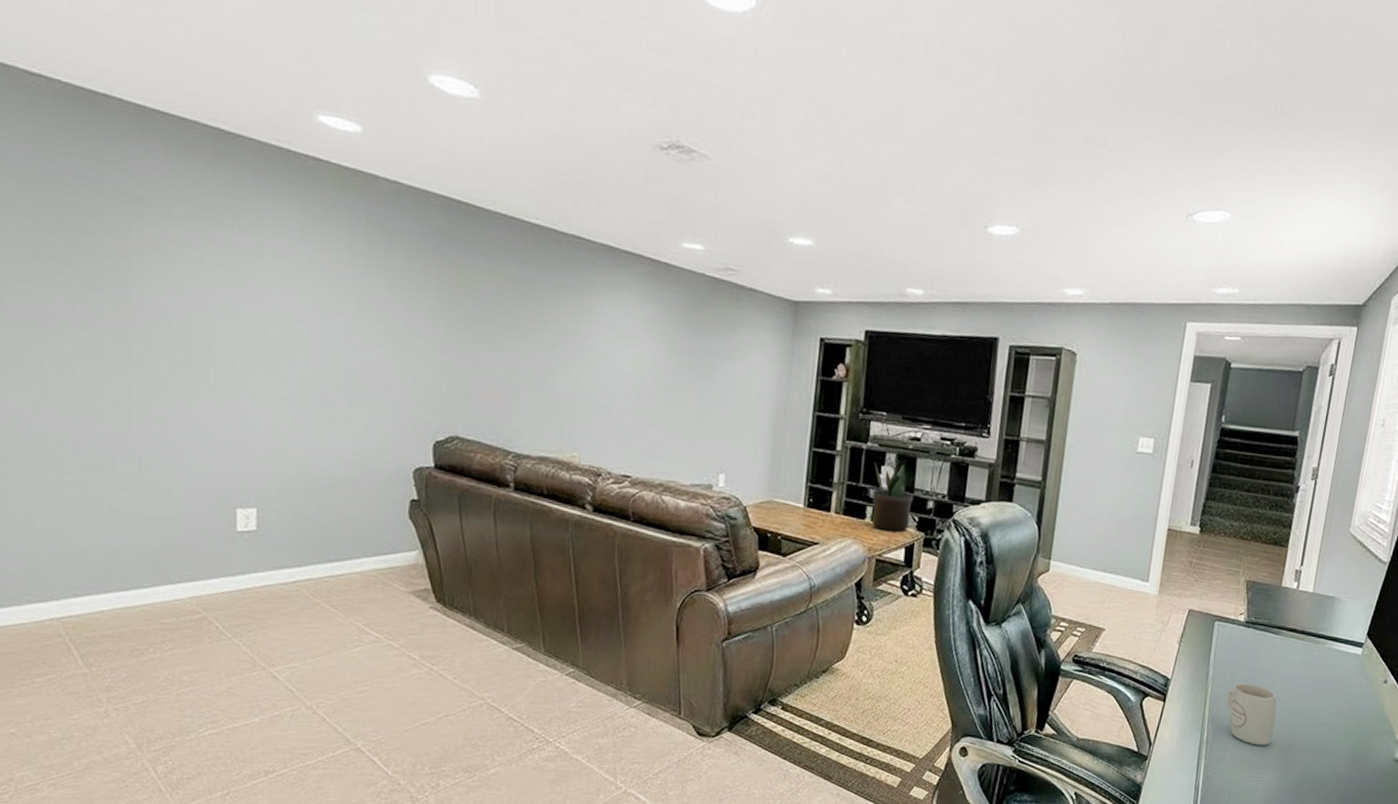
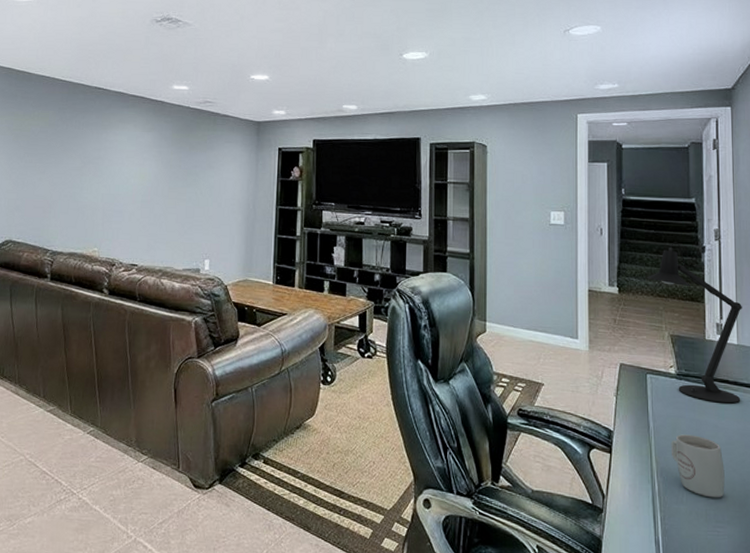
planter: present [872,462,913,532] -> none [328,244,362,302]
desk lamp: none [1232,479,1326,653] -> present [646,242,742,404]

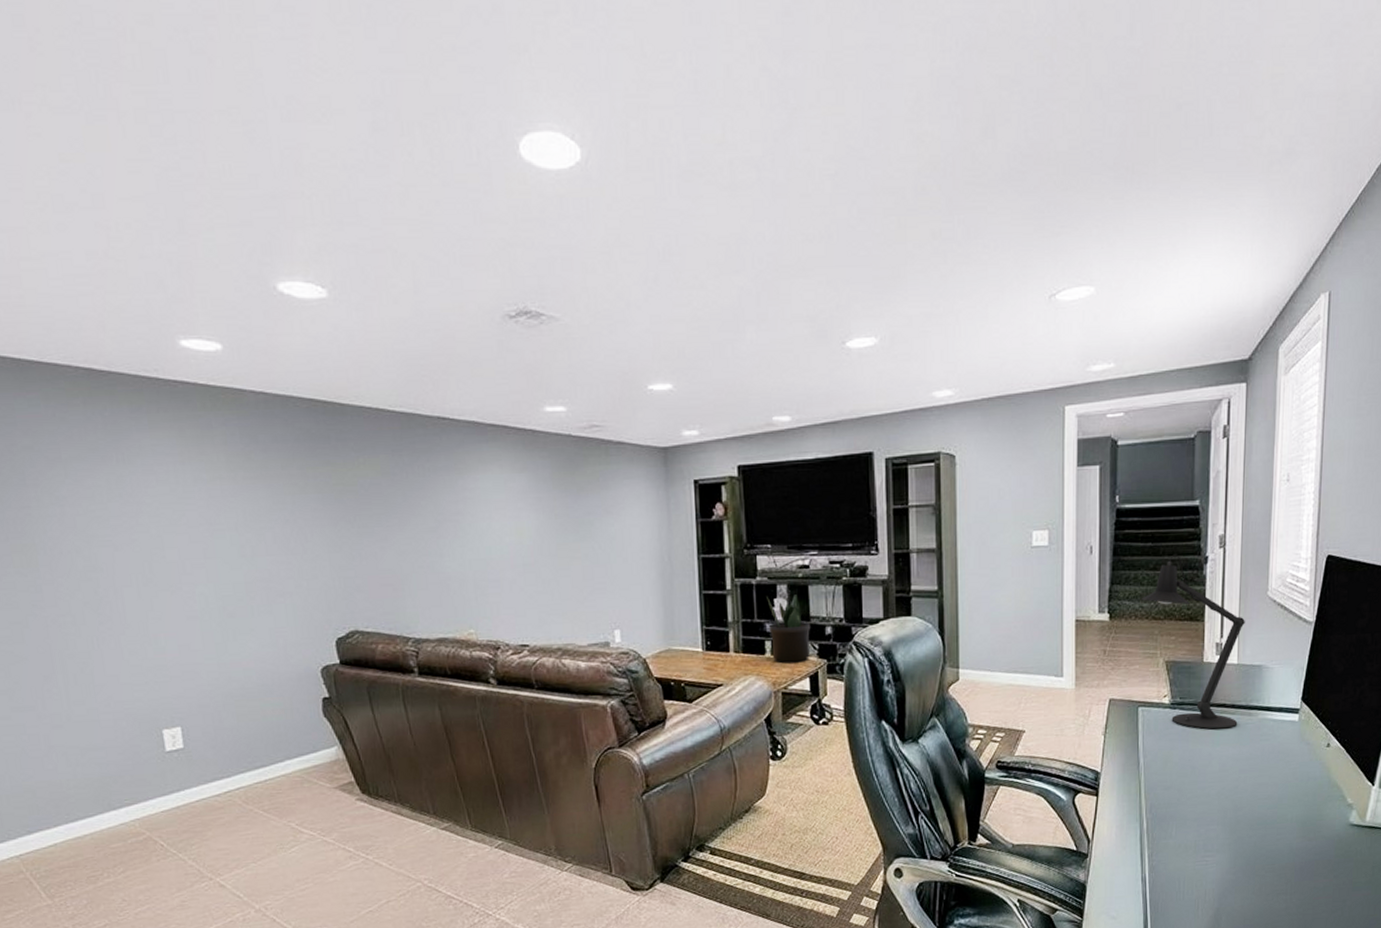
planter: none [328,244,362,302] -> present [767,594,810,663]
mug: present [670,434,725,498] -> none [1161,766,1217,829]

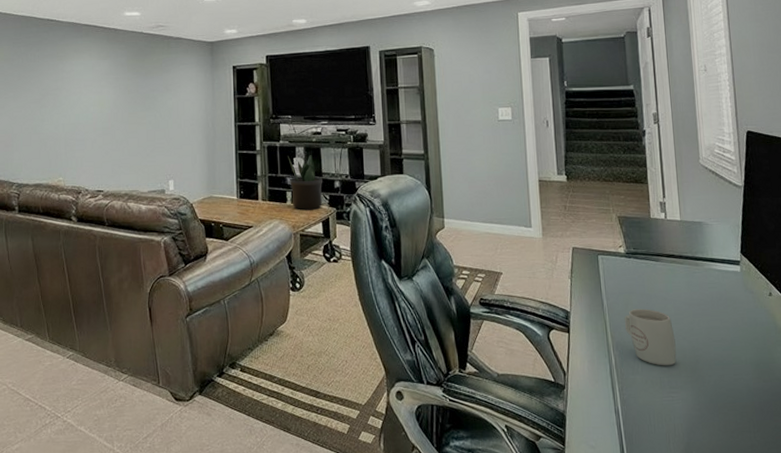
desk lamp: present [1141,554,1245,730] -> none [592,128,687,277]
mug: none [1161,766,1217,829] -> present [624,309,677,366]

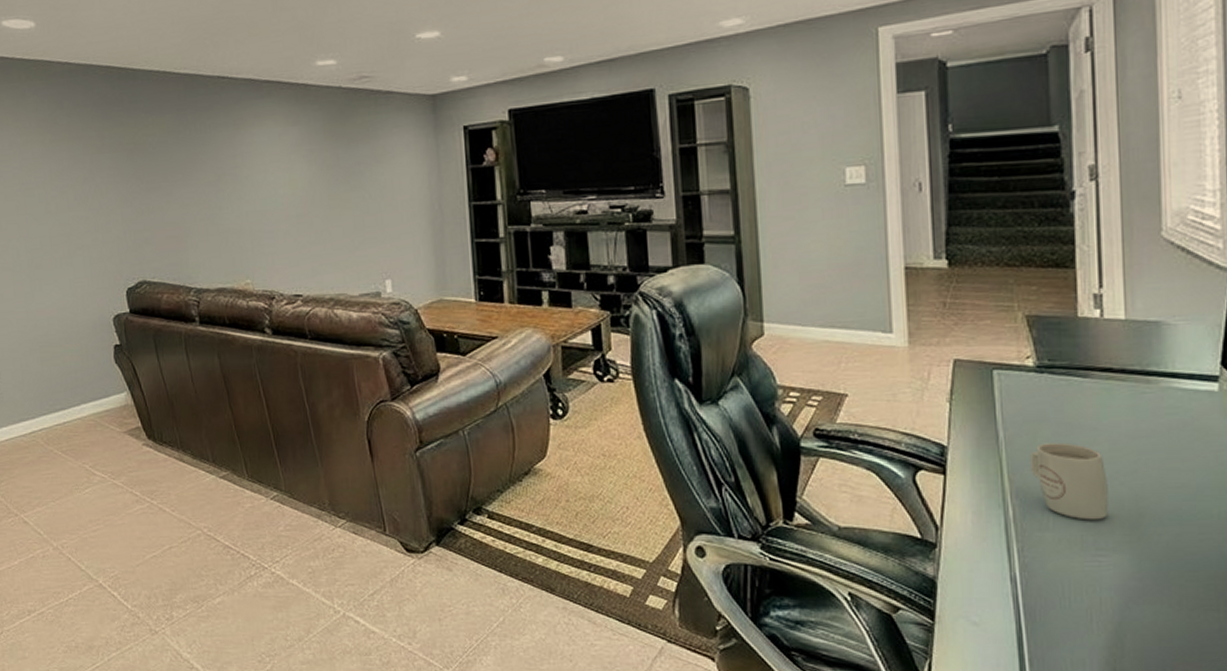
planter: present [288,155,322,210] -> none [542,242,591,315]

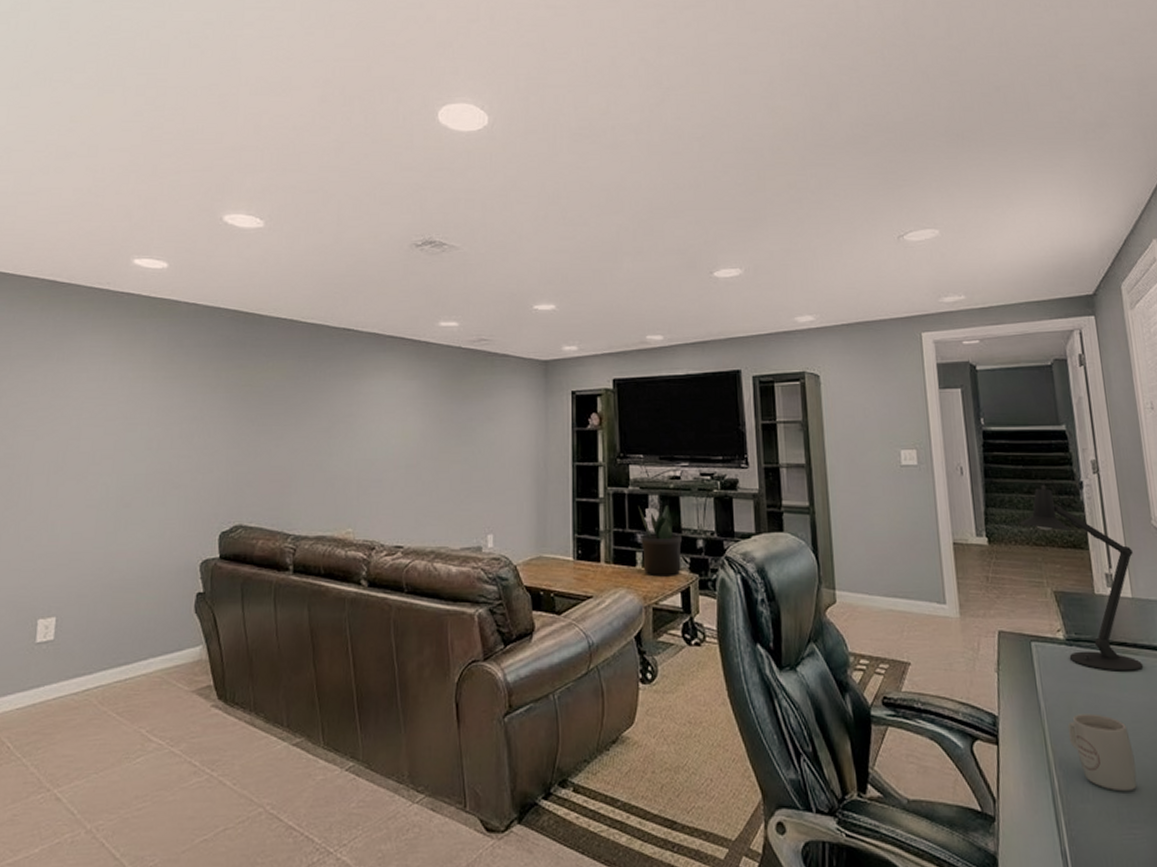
planter: none [542,242,591,315] -> present [638,505,682,577]
desk lamp: none [989,189,1132,399] -> present [1019,478,1144,672]

